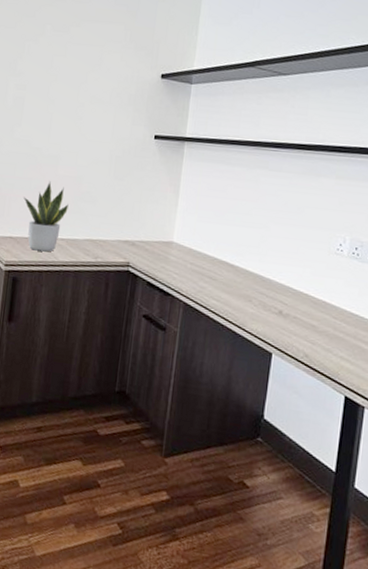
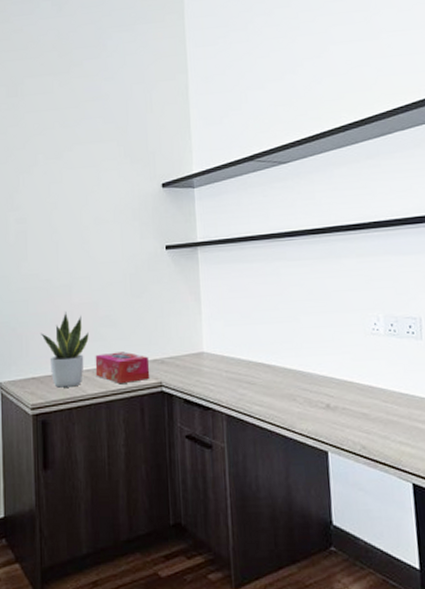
tissue box: none [69,226,121,258] -> present [95,351,150,384]

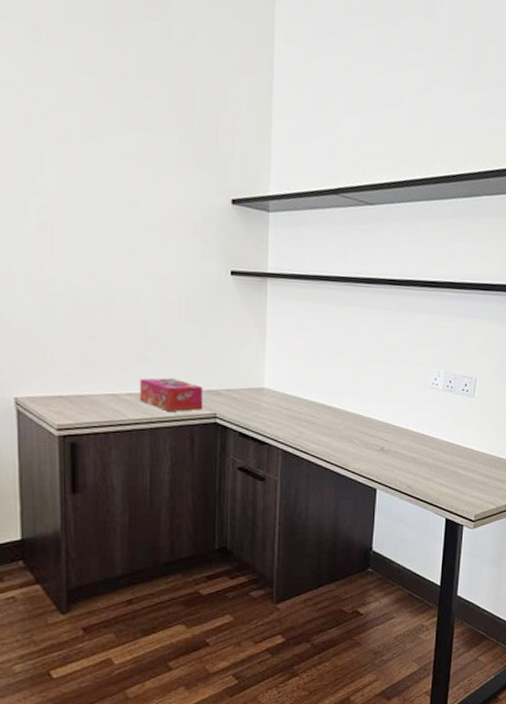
potted plant: present [41,312,89,388] -> none [71,327,132,410]

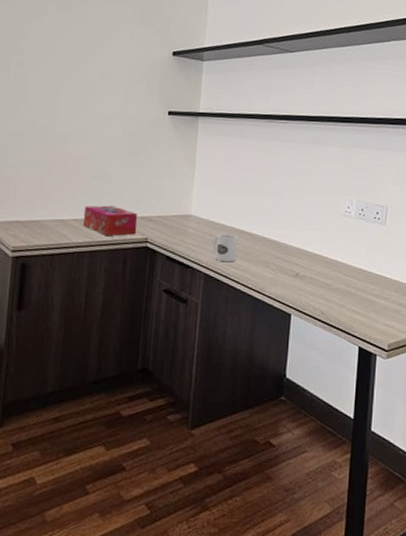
mug: none [290,408,318,438] -> present [212,234,239,262]

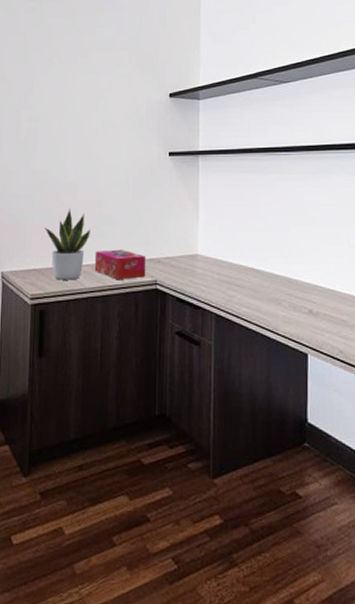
potted plant: none [31,161,81,234] -> present [45,209,90,280]
mug: present [212,234,239,262] -> none [222,273,247,302]

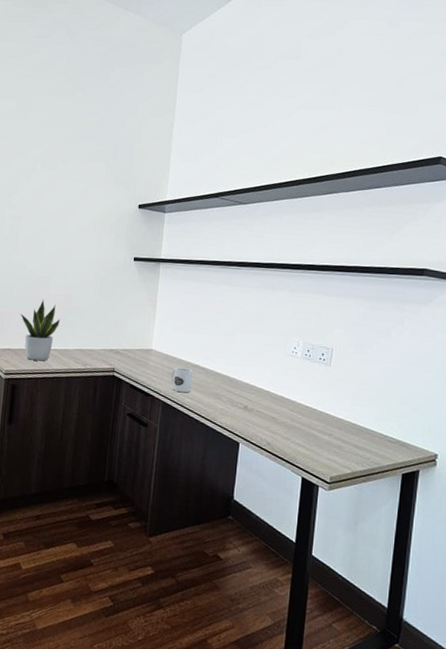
tissue box: present [94,249,147,280] -> none [61,338,107,365]
mug: none [222,273,247,302] -> present [170,367,193,393]

